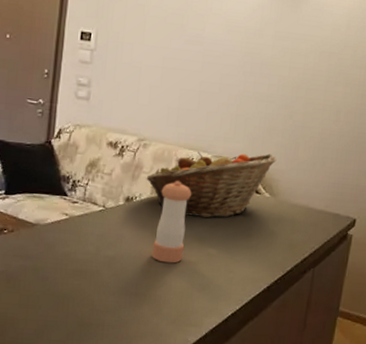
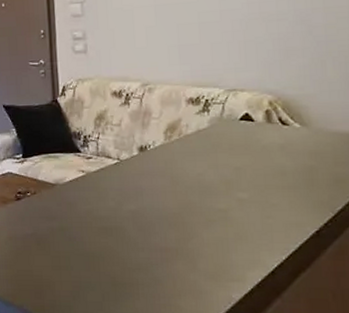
fruit basket: present [146,151,277,219] -> none [157,78,301,160]
pepper shaker: present [152,181,191,263] -> none [175,123,211,213]

